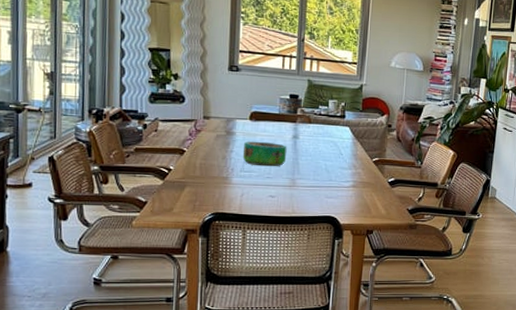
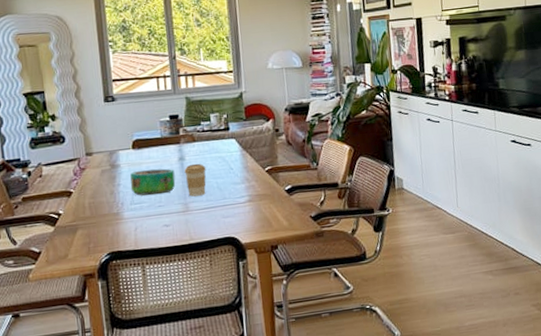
coffee cup: none [296,143,317,174] -> present [184,163,206,197]

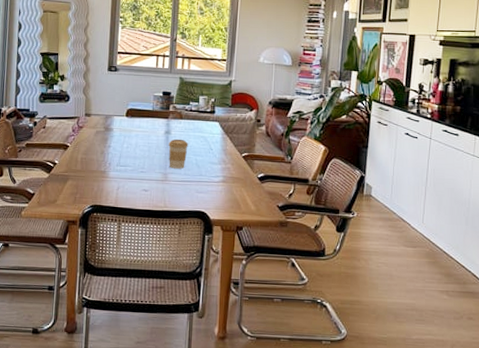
decorative bowl: present [130,168,176,196] -> none [119,136,160,162]

